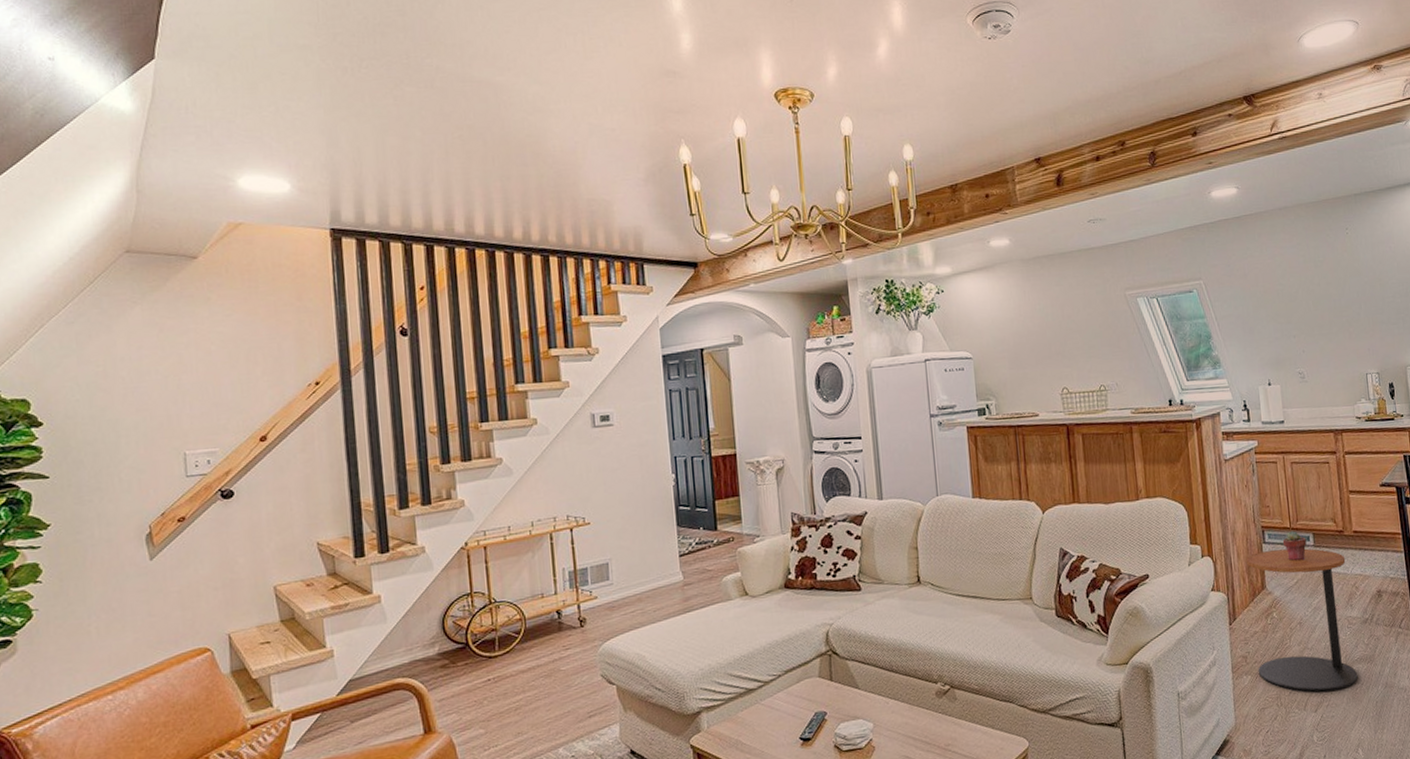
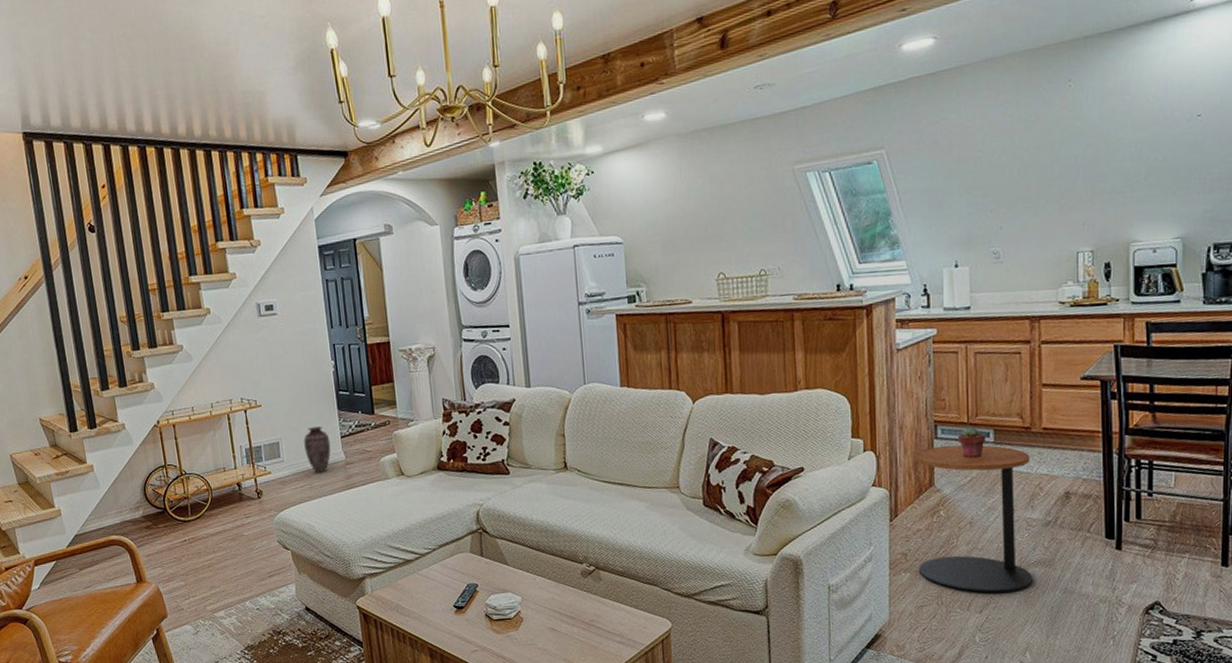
vase: none [637,545,668,597] -> present [303,427,331,473]

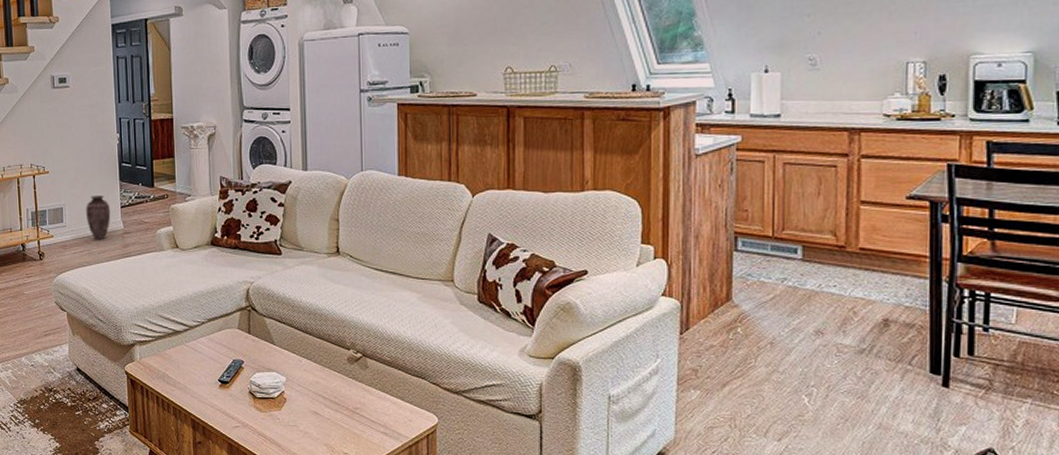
side table: present [913,445,1033,593] -> none [709,260,844,422]
potted succulent: present [957,426,986,459] -> none [760,241,792,275]

